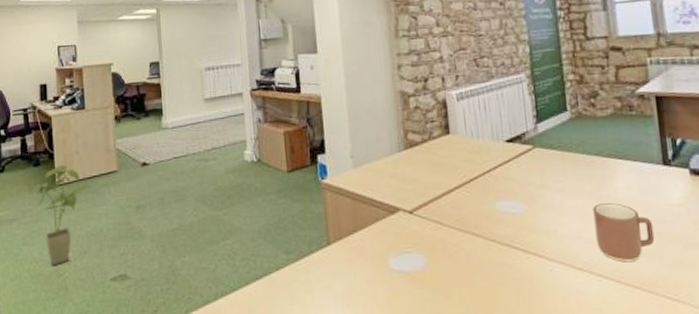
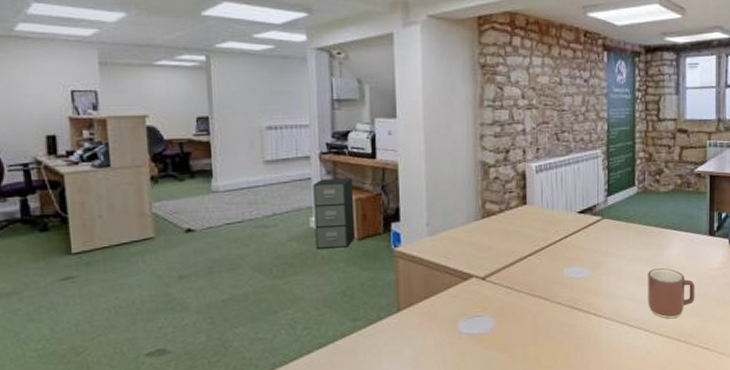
house plant: present [32,164,91,266] -> none [38,230,119,344]
filing cabinet: none [246,112,285,181] -> present [313,178,356,249]

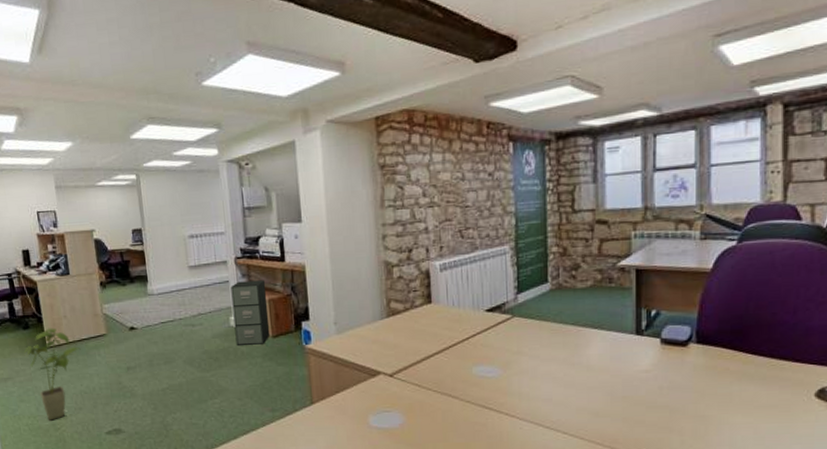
house plant: none [38,230,119,344] -> present [24,327,81,421]
mug: present [648,268,695,319] -> none [565,369,621,422]

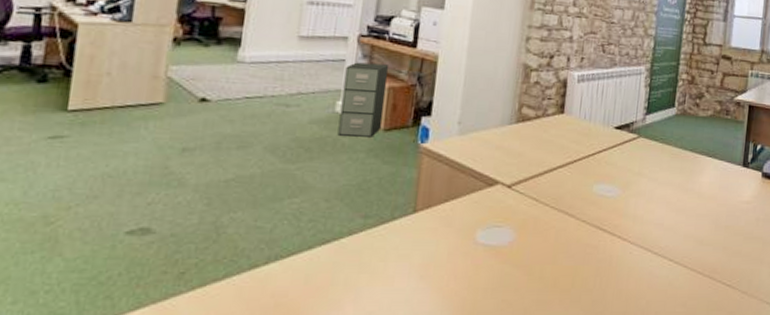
house plant: present [24,327,81,421] -> none [27,85,120,211]

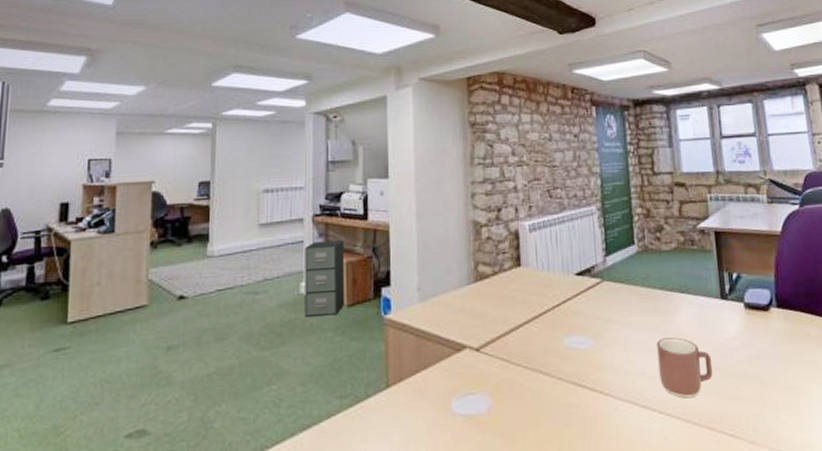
mug: none [675,195,724,250] -> present [657,337,713,398]

